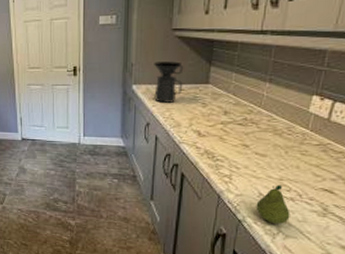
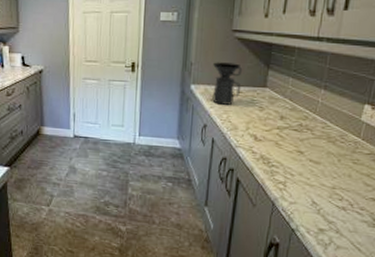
fruit: present [255,184,291,225] -> none [309,193,342,235]

